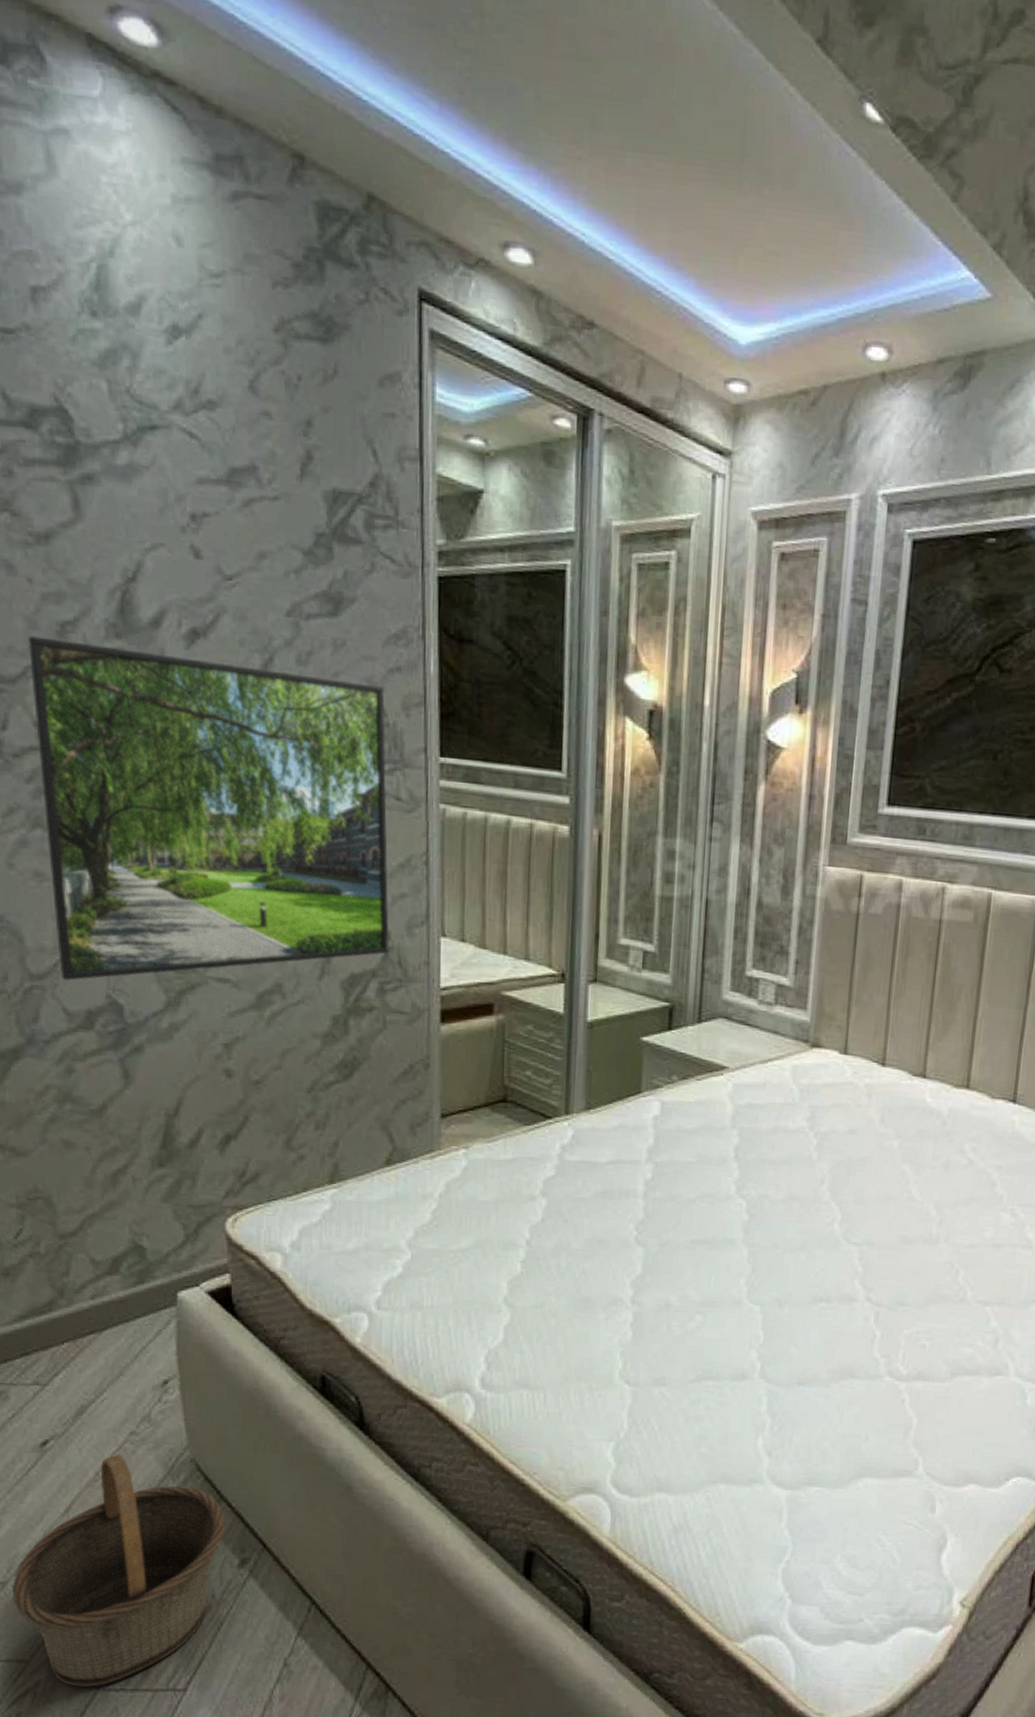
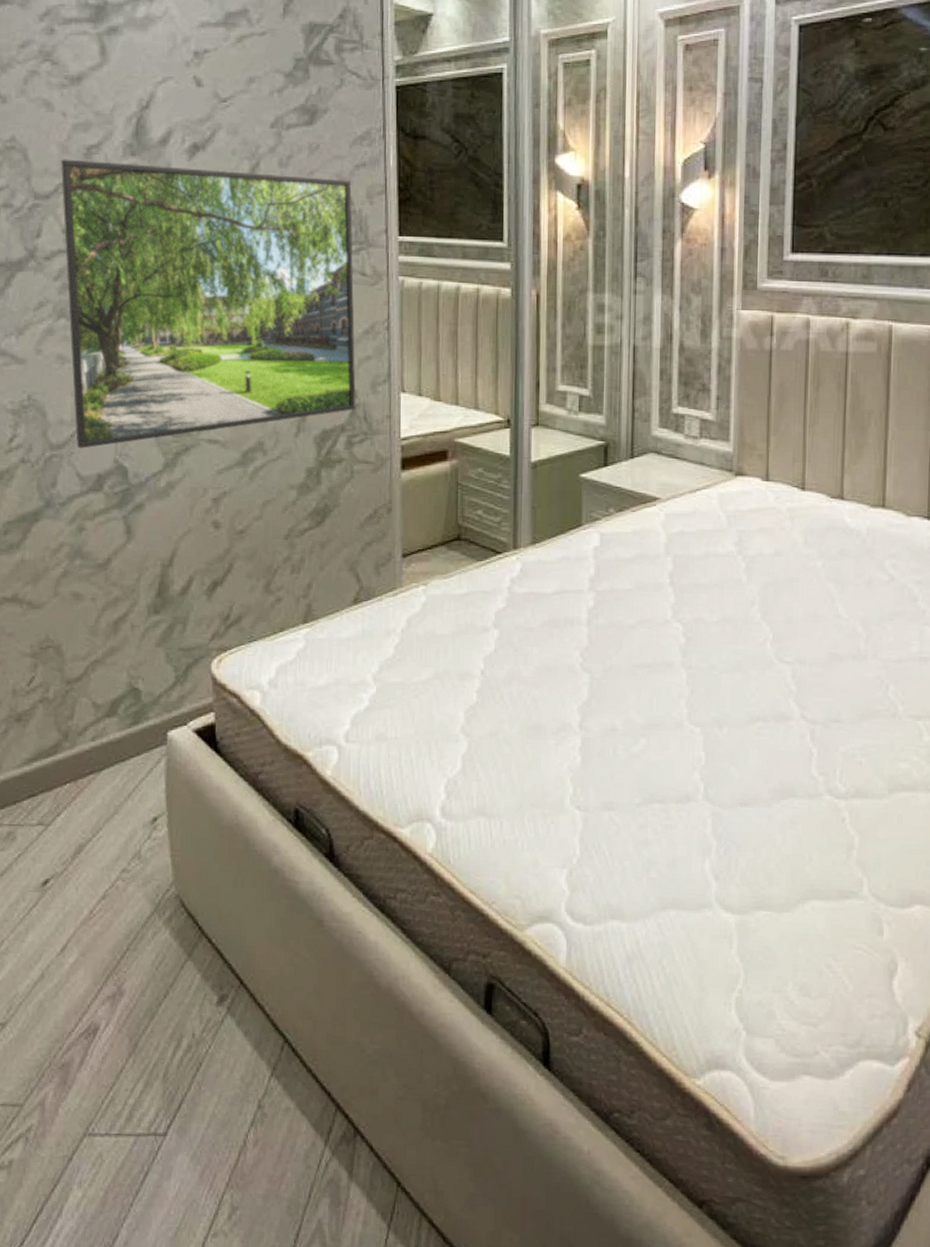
basket: present [12,1454,225,1687] -> none [11,892,205,1132]

